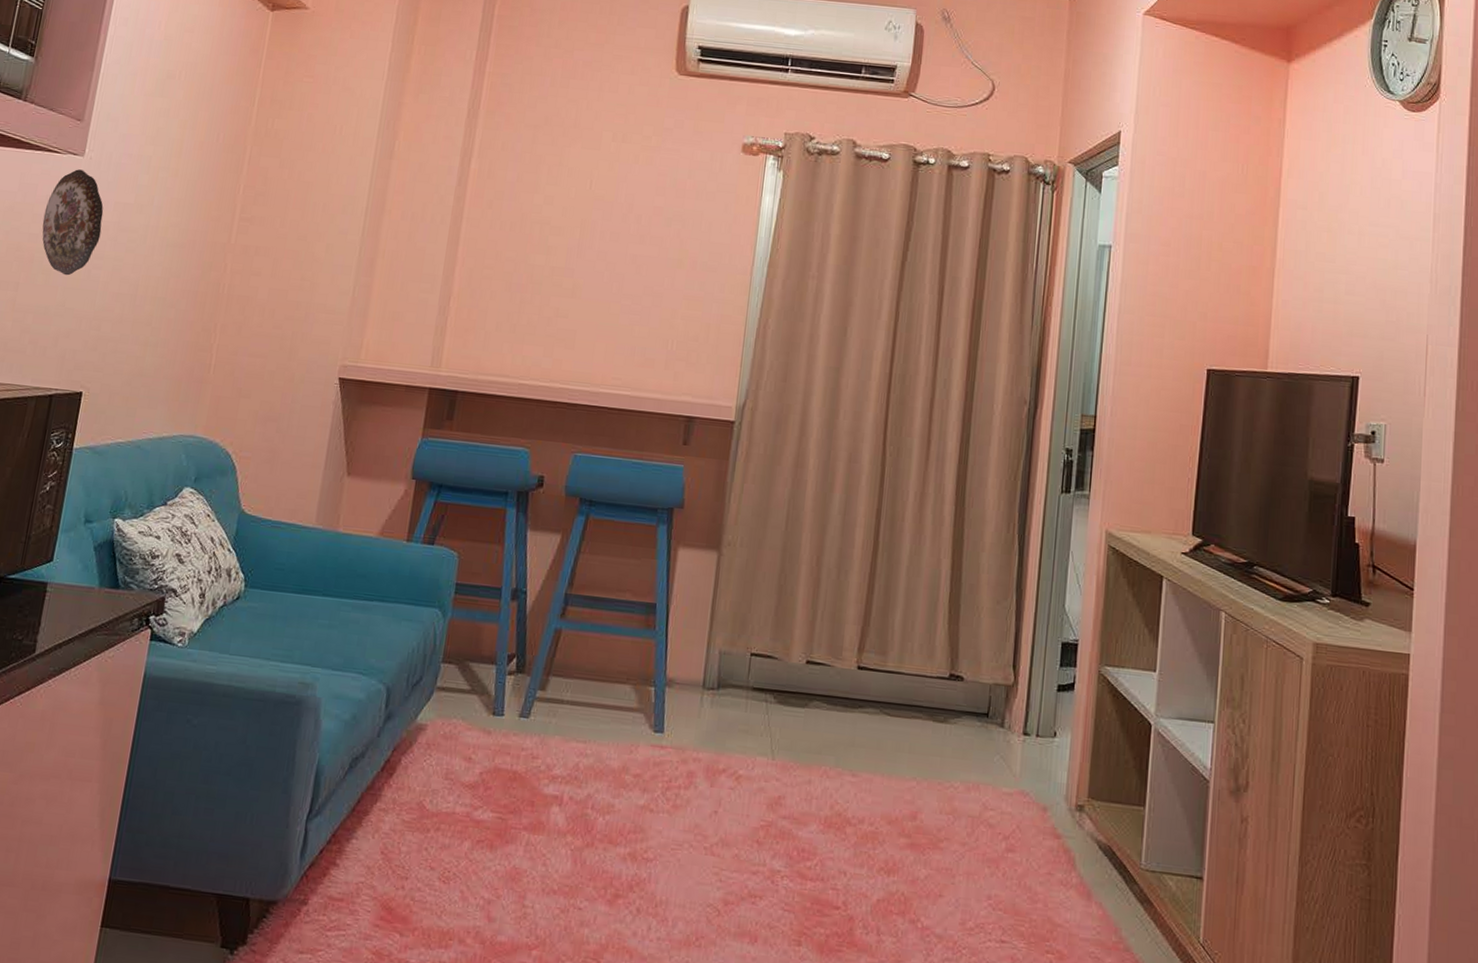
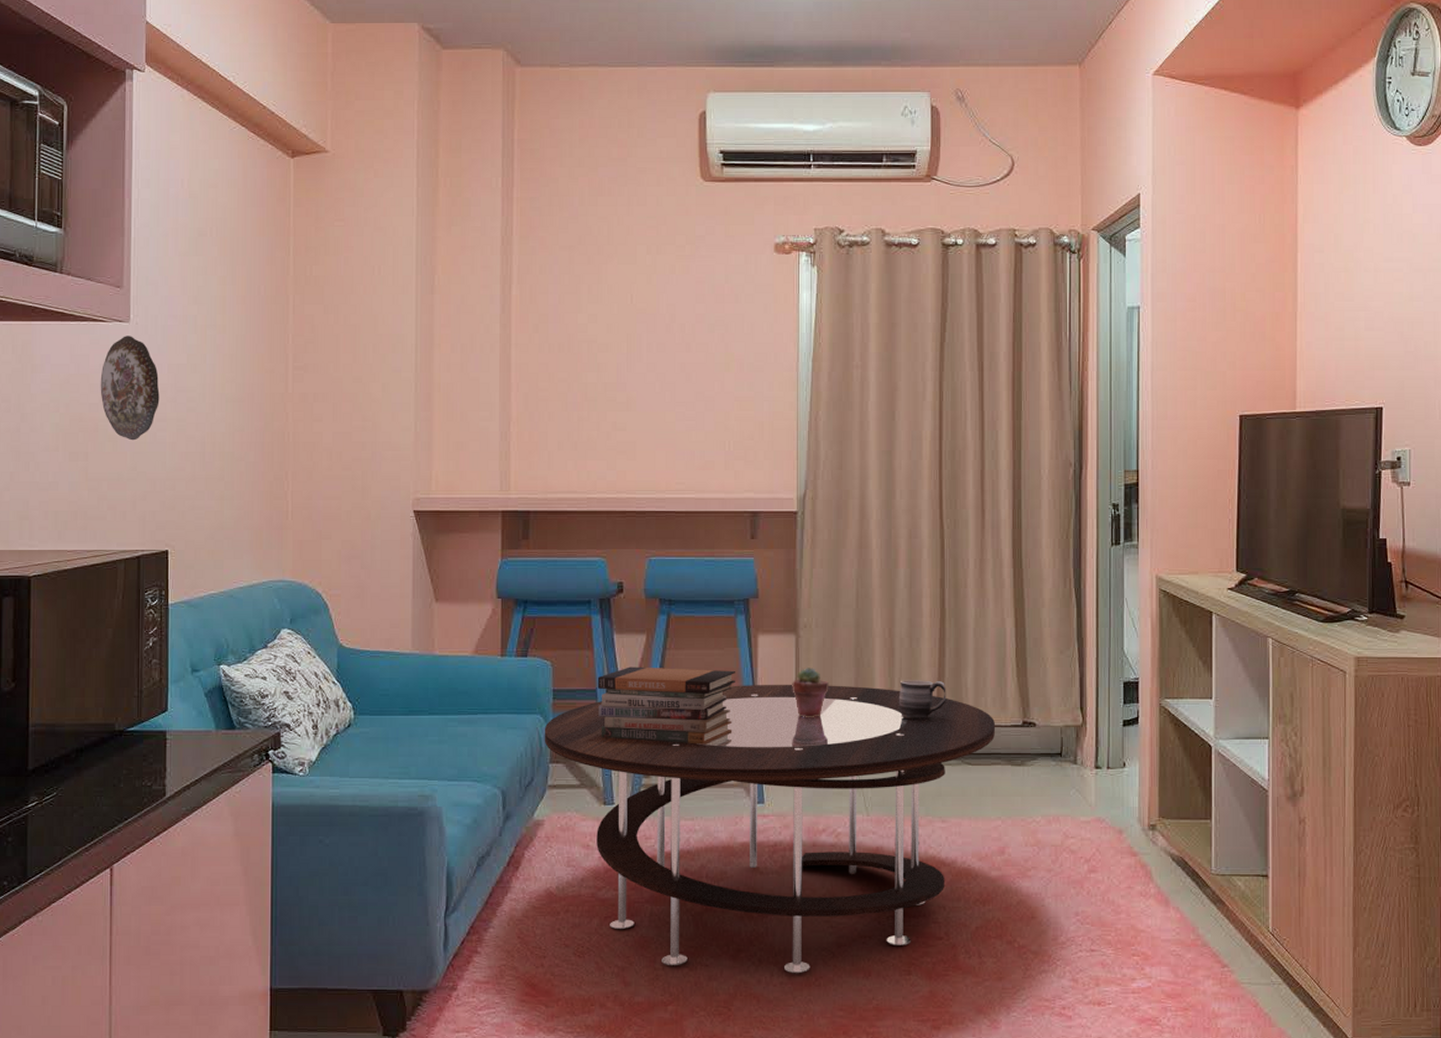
coffee table: none [439,599,921,930] -> present [544,684,996,974]
book stack: none [499,567,651,661] -> present [597,666,736,745]
potted succulent: none [707,589,747,644] -> present [792,668,829,717]
mug: none [818,613,872,660] -> present [898,679,946,721]

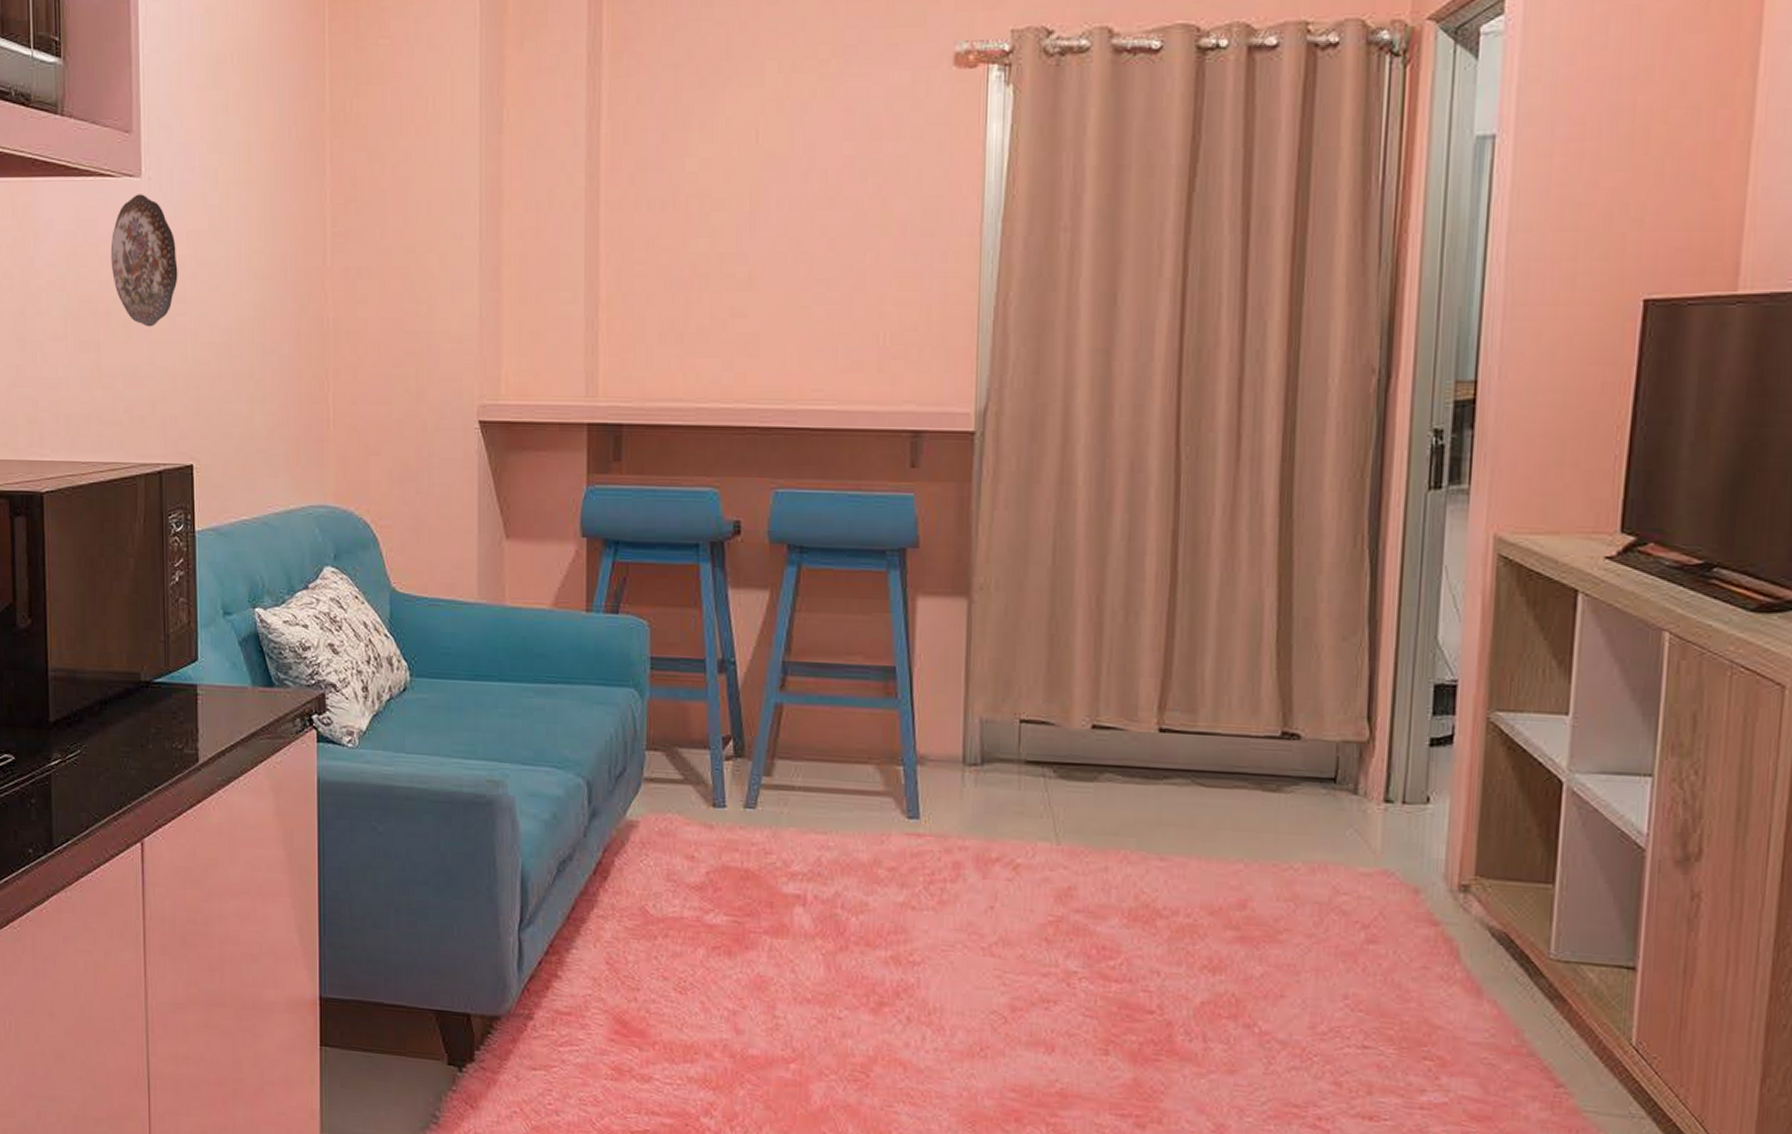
coffee table: present [544,684,996,974] -> none [639,662,1243,1040]
book stack: present [597,666,736,745] -> none [706,632,887,738]
potted succulent: present [792,668,829,717] -> none [960,644,1011,711]
mug: present [898,679,946,721] -> none [1106,665,1174,723]

